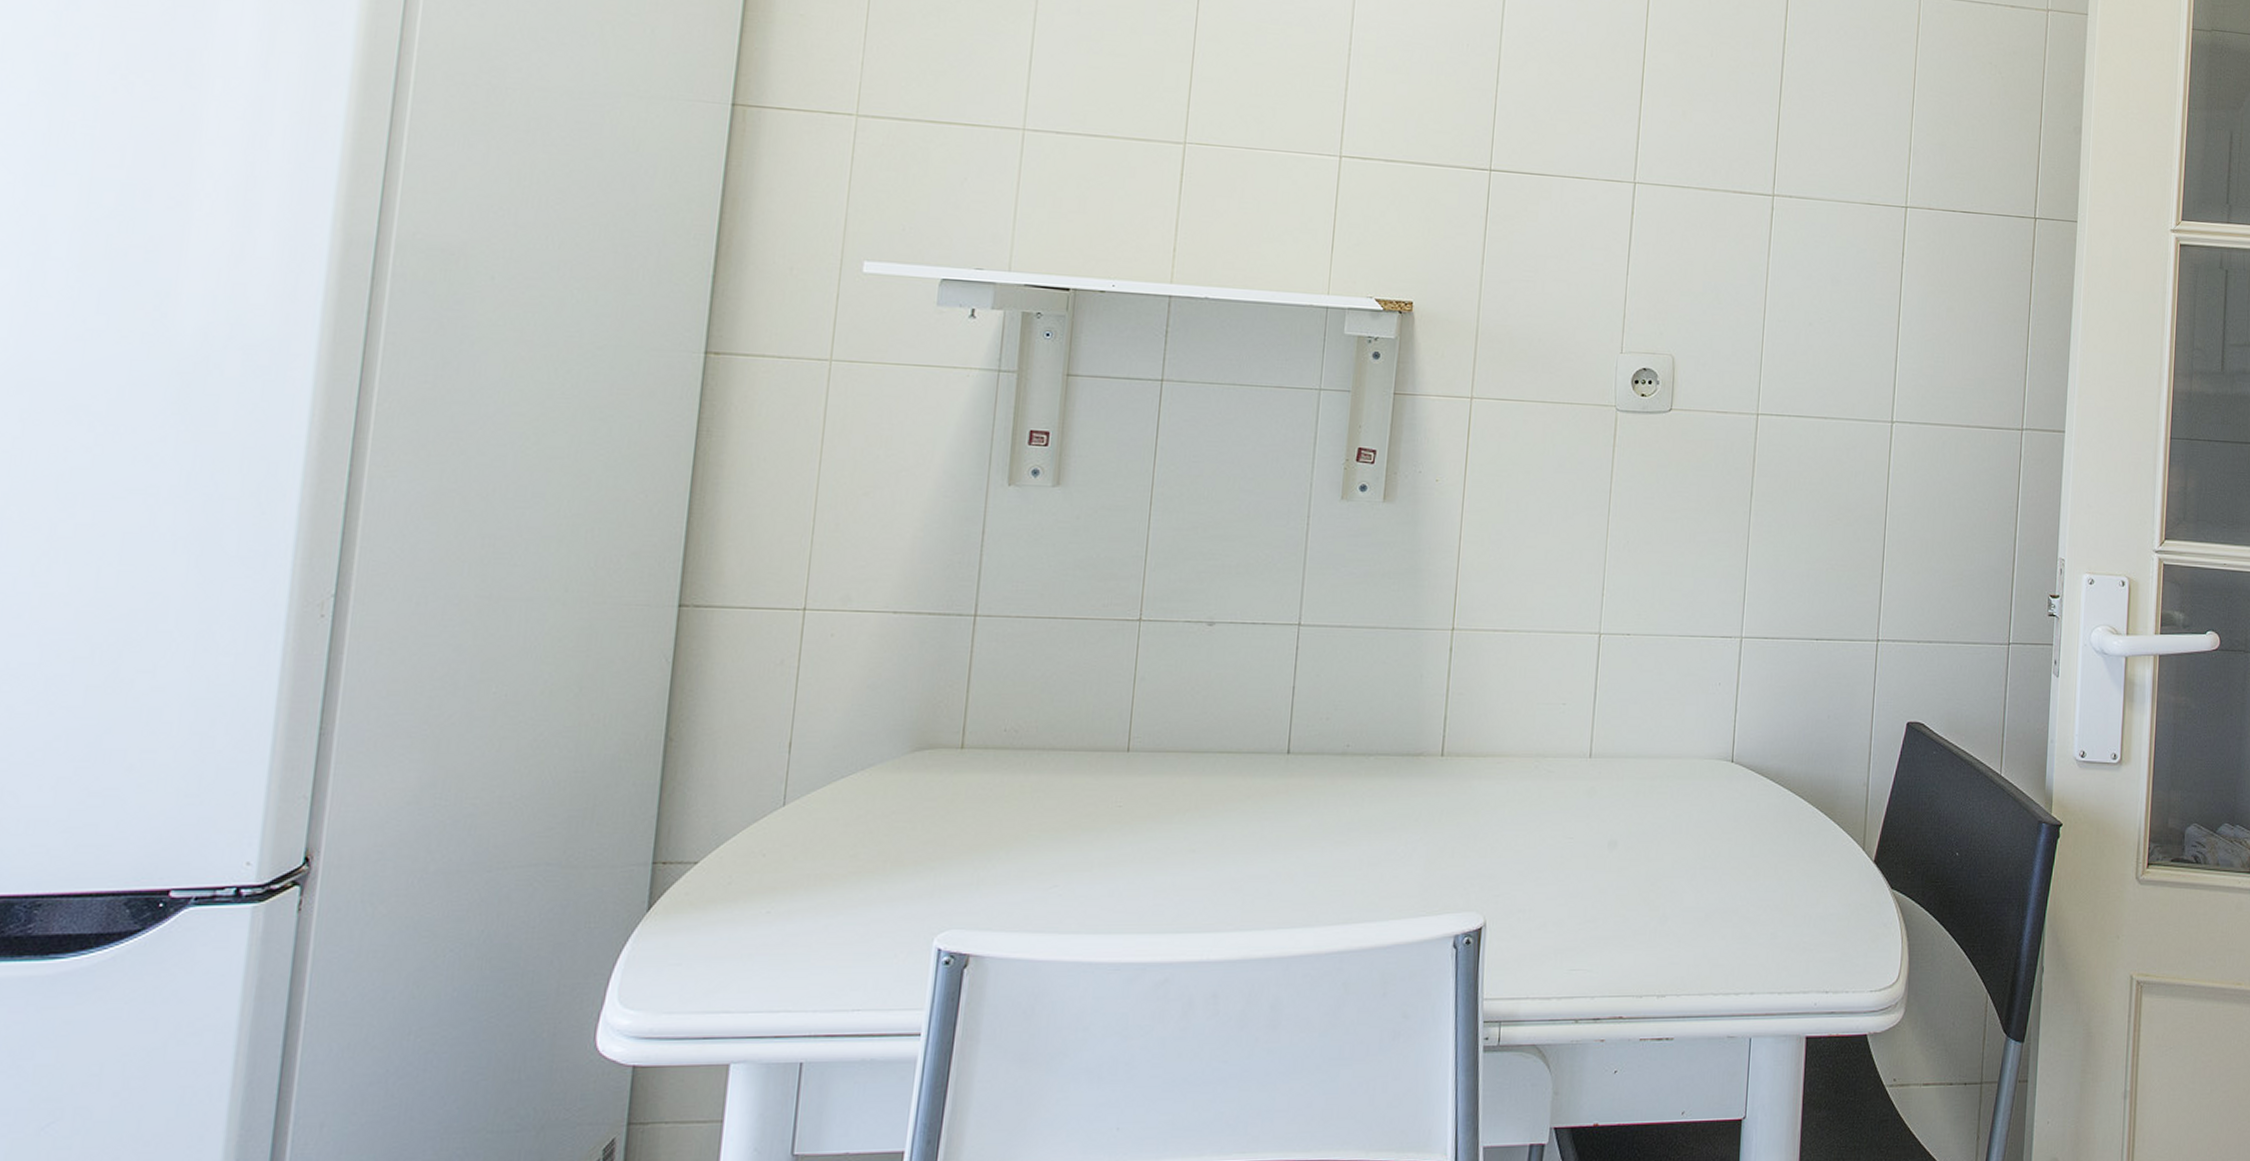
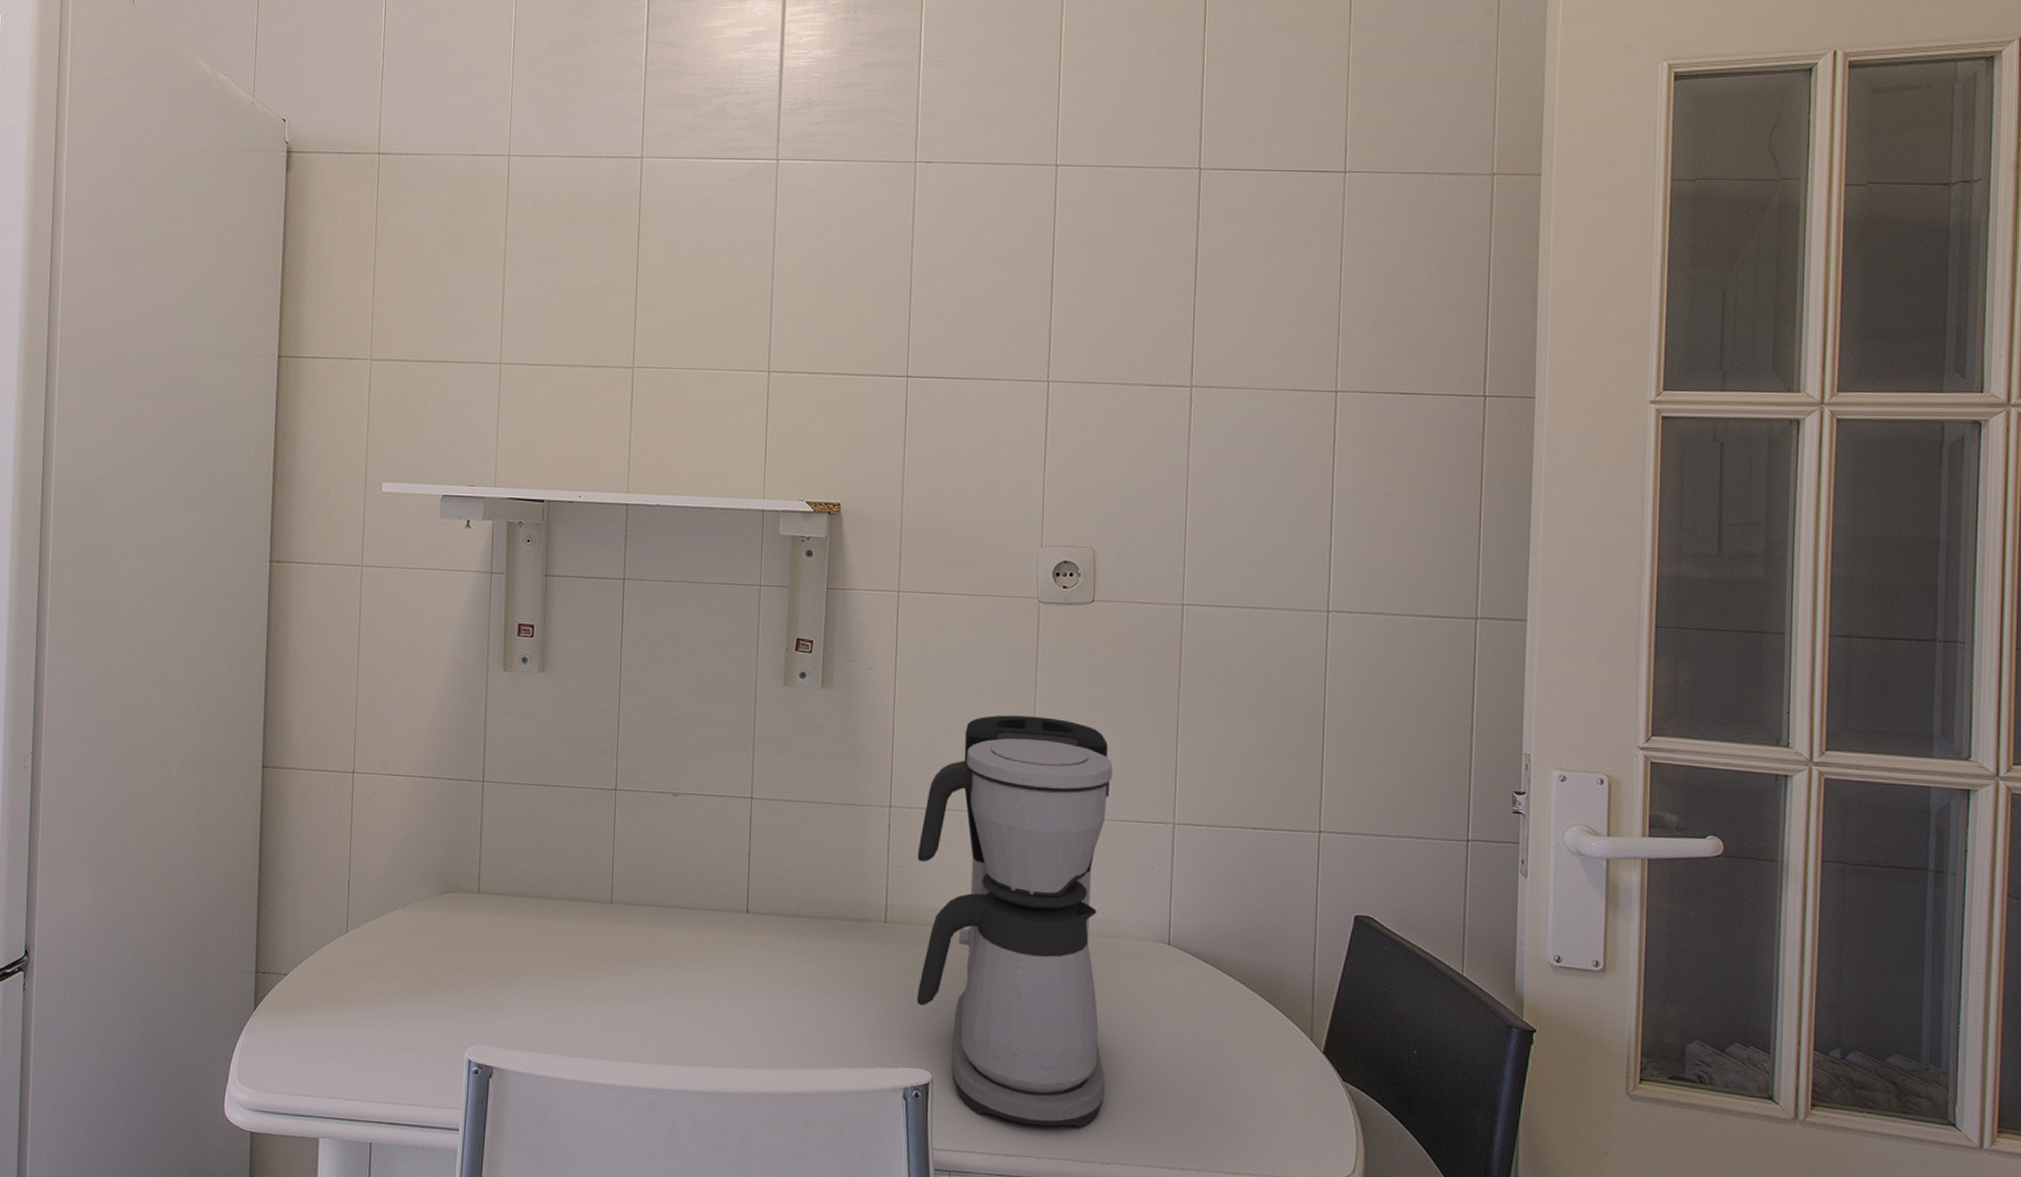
coffee maker: none [1472,528,1684,963] -> present [916,715,1113,1129]

